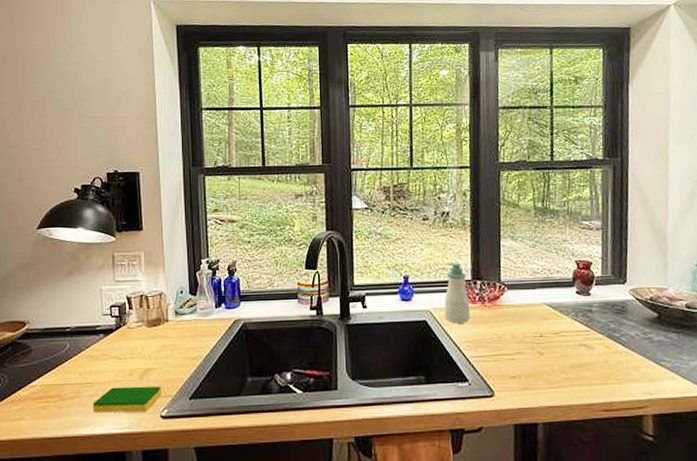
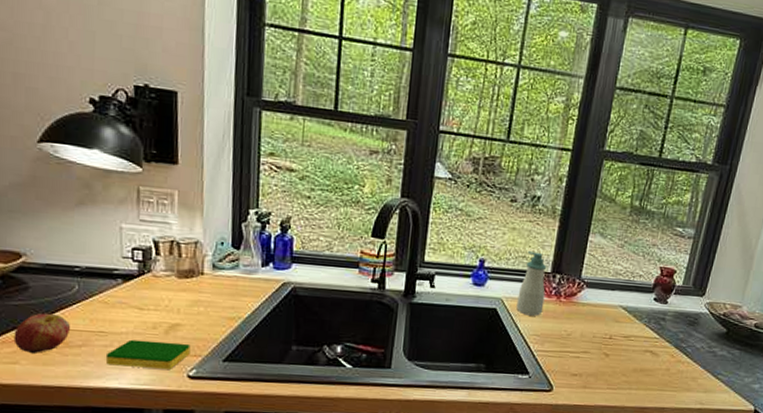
apple: none [20,371,63,409] -> present [13,313,70,353]

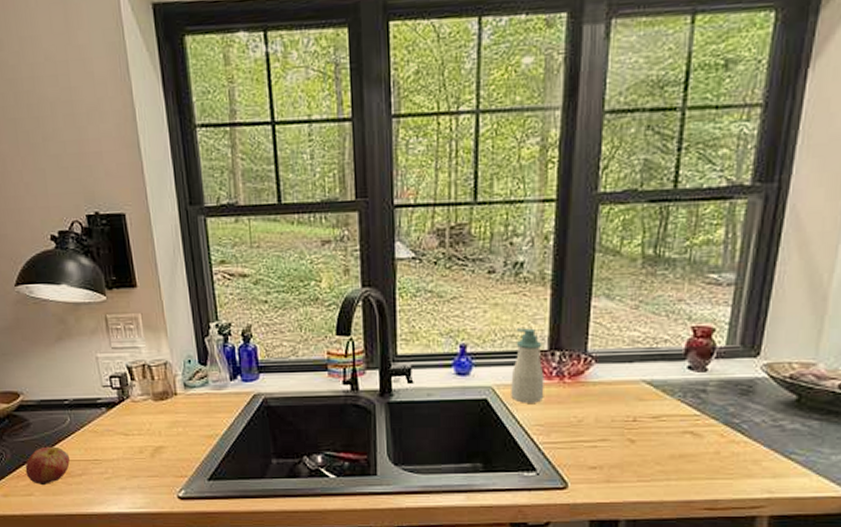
dish sponge: present [105,339,191,369] -> none [103,465,177,491]

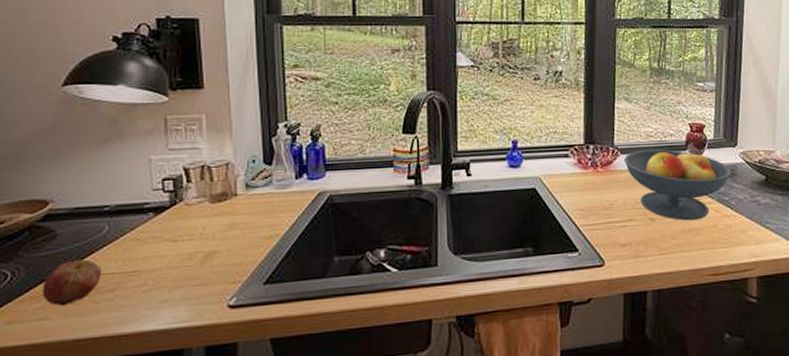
soap bottle: present [511,328,544,403] -> none [555,126,582,191]
fruit bowl: none [598,357,747,445] -> present [623,149,731,221]

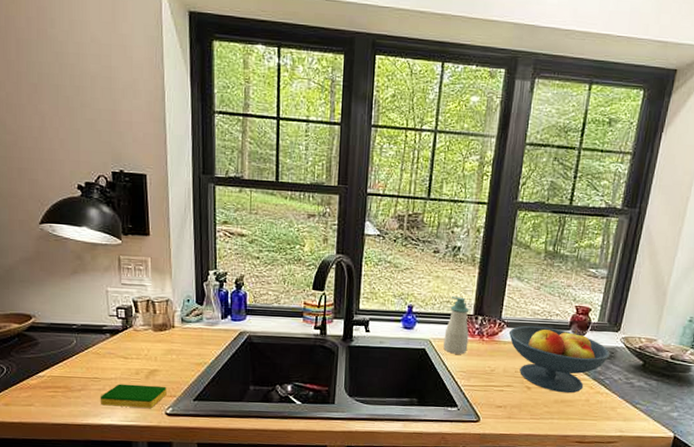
apple: present [42,259,101,306] -> none [29,363,71,397]
dish sponge: none [140,271,229,307] -> present [100,384,167,408]
soap bottle: none [555,126,582,191] -> present [443,296,470,354]

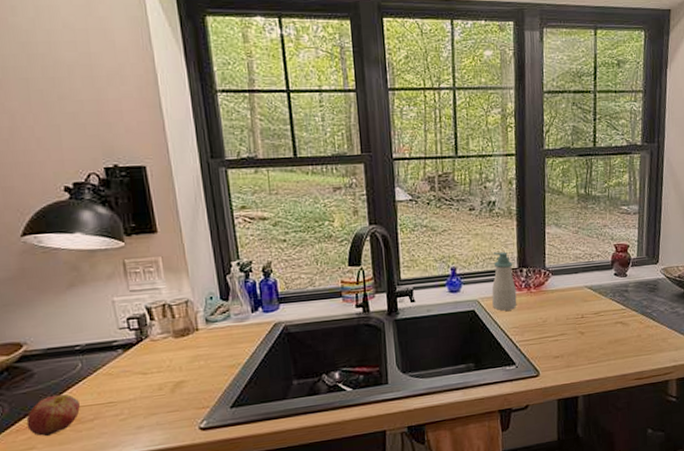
apple: none [29,363,71,397] -> present [26,394,80,436]
dish sponge: present [100,384,167,408] -> none [118,398,198,433]
fruit bowl: present [508,325,610,393] -> none [554,268,653,333]

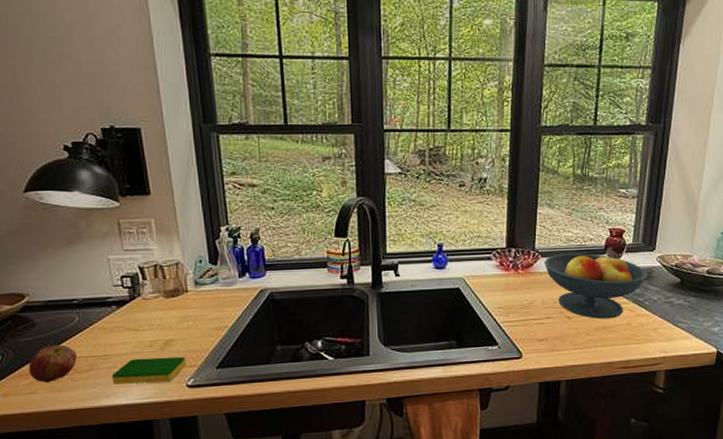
dish sponge: none [118,398,198,433] -> present [111,356,186,385]
soap bottle: present [492,251,517,311] -> none [478,230,503,290]
fruit bowl: none [554,268,653,333] -> present [543,252,647,319]

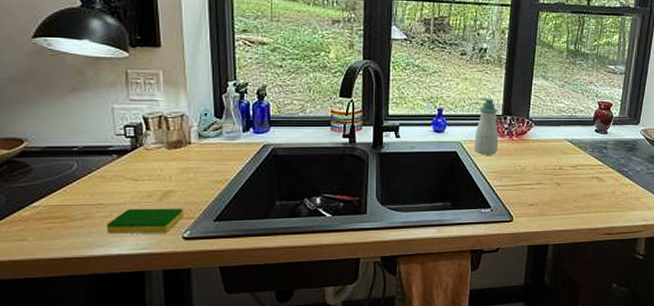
apple: present [28,344,77,382] -> none [20,191,72,229]
soap bottle: none [478,230,503,290] -> present [474,98,499,155]
fruit bowl: present [543,252,647,319] -> none [536,122,632,187]

